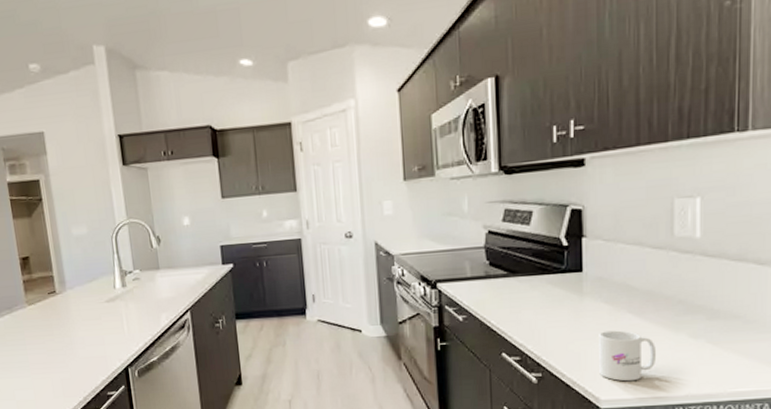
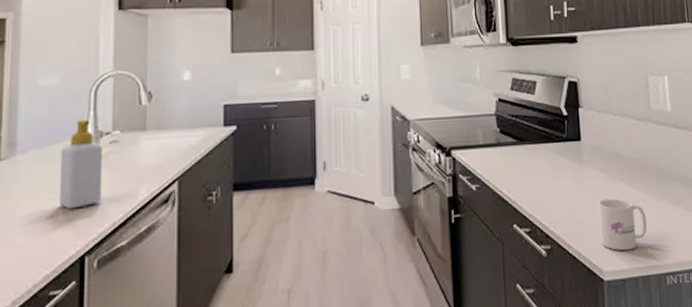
soap bottle: none [97,261,134,332] -> present [58,119,103,210]

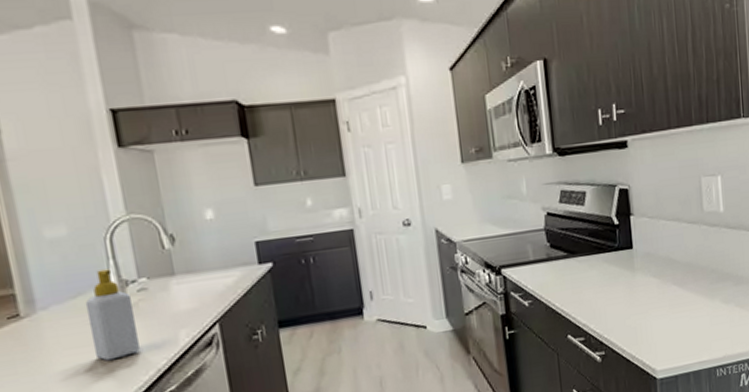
mug: present [598,198,647,251] -> none [651,301,698,351]

